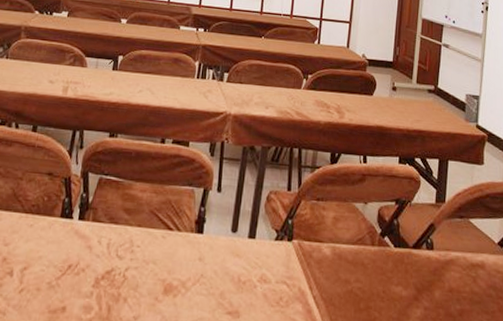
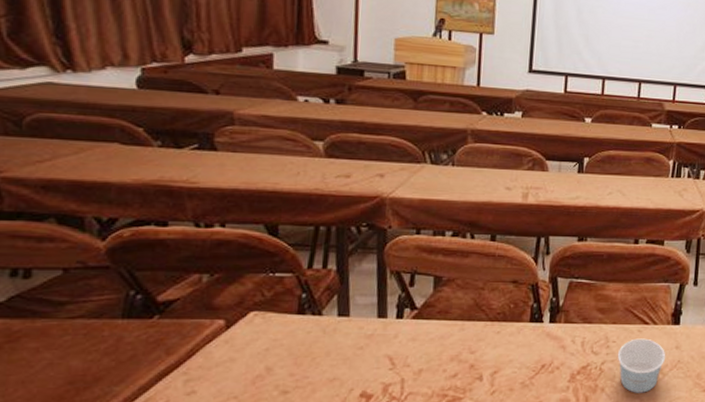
paper cup: none [141,245,189,308] -> present [617,338,666,393]

